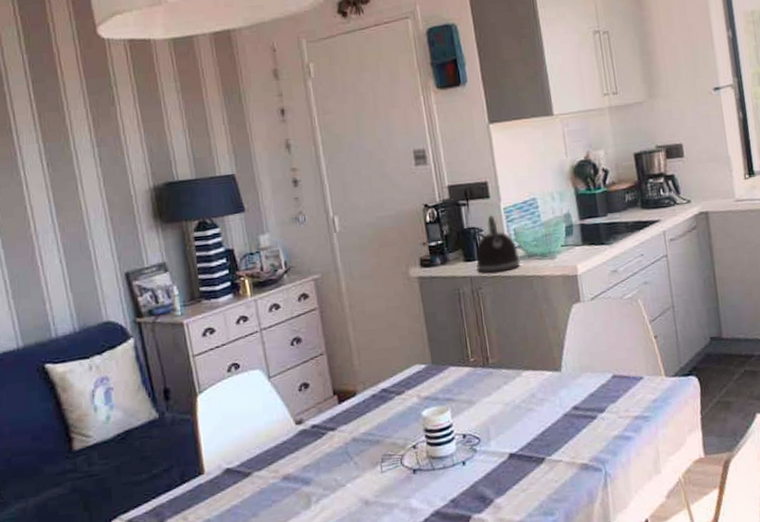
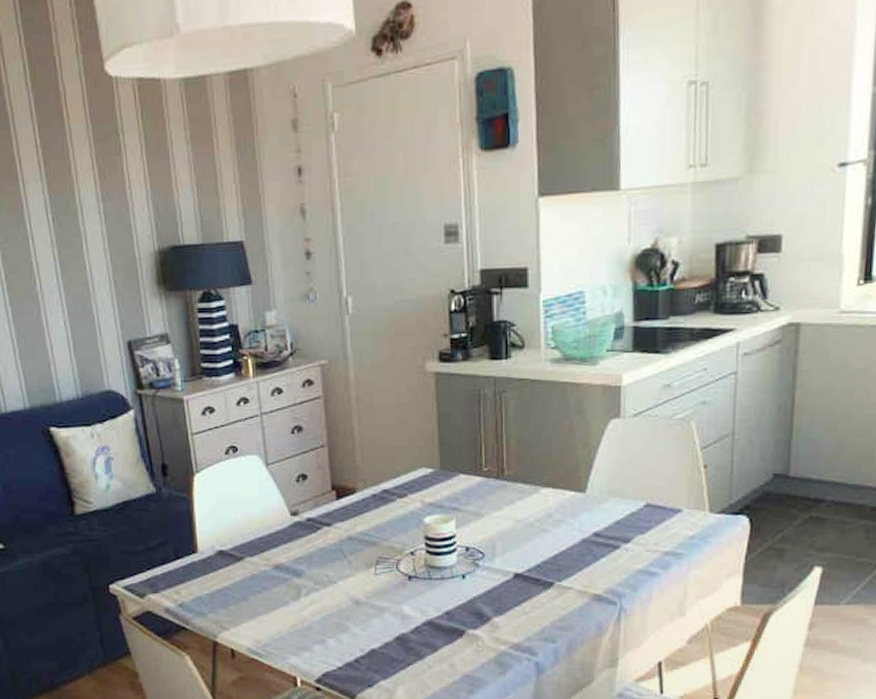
kettle: present [475,214,521,274] -> none [502,307,555,376]

